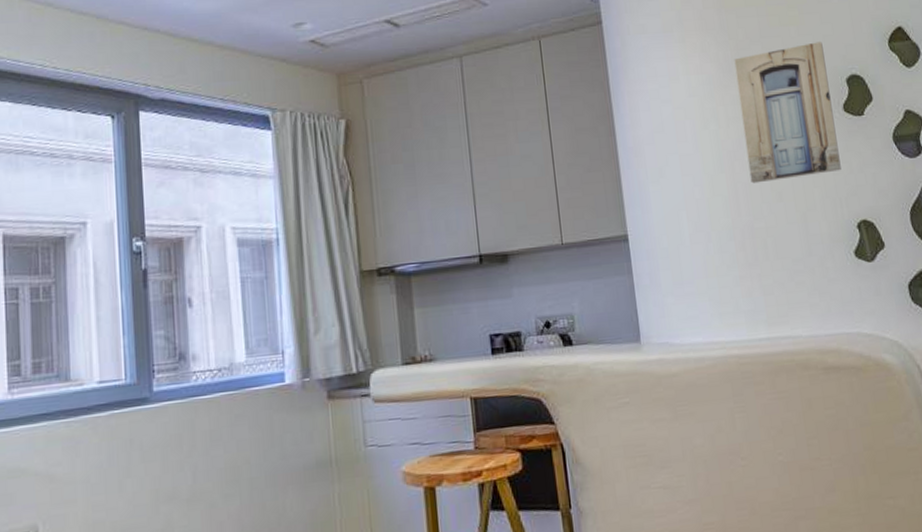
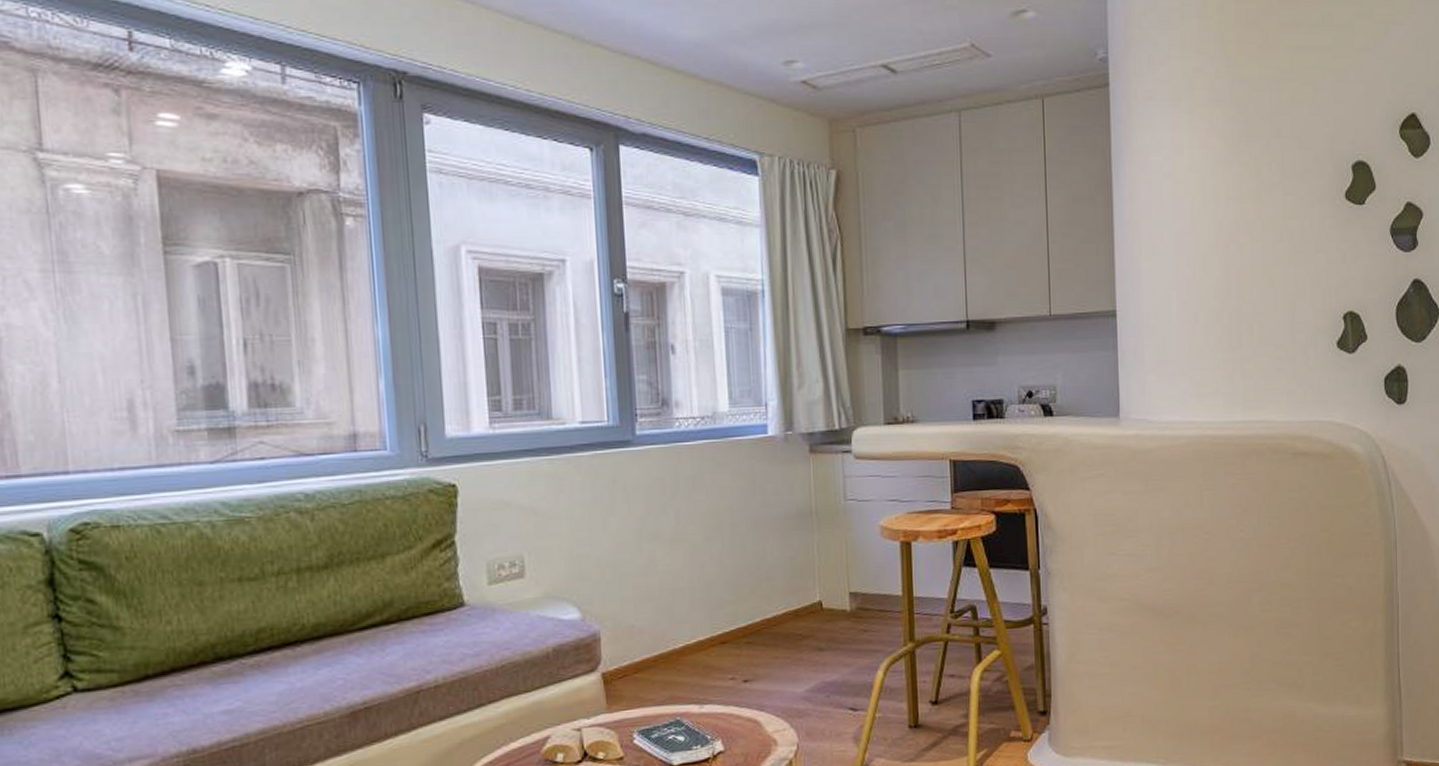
wall art: present [734,42,842,184] -> none [1241,123,1335,267]

